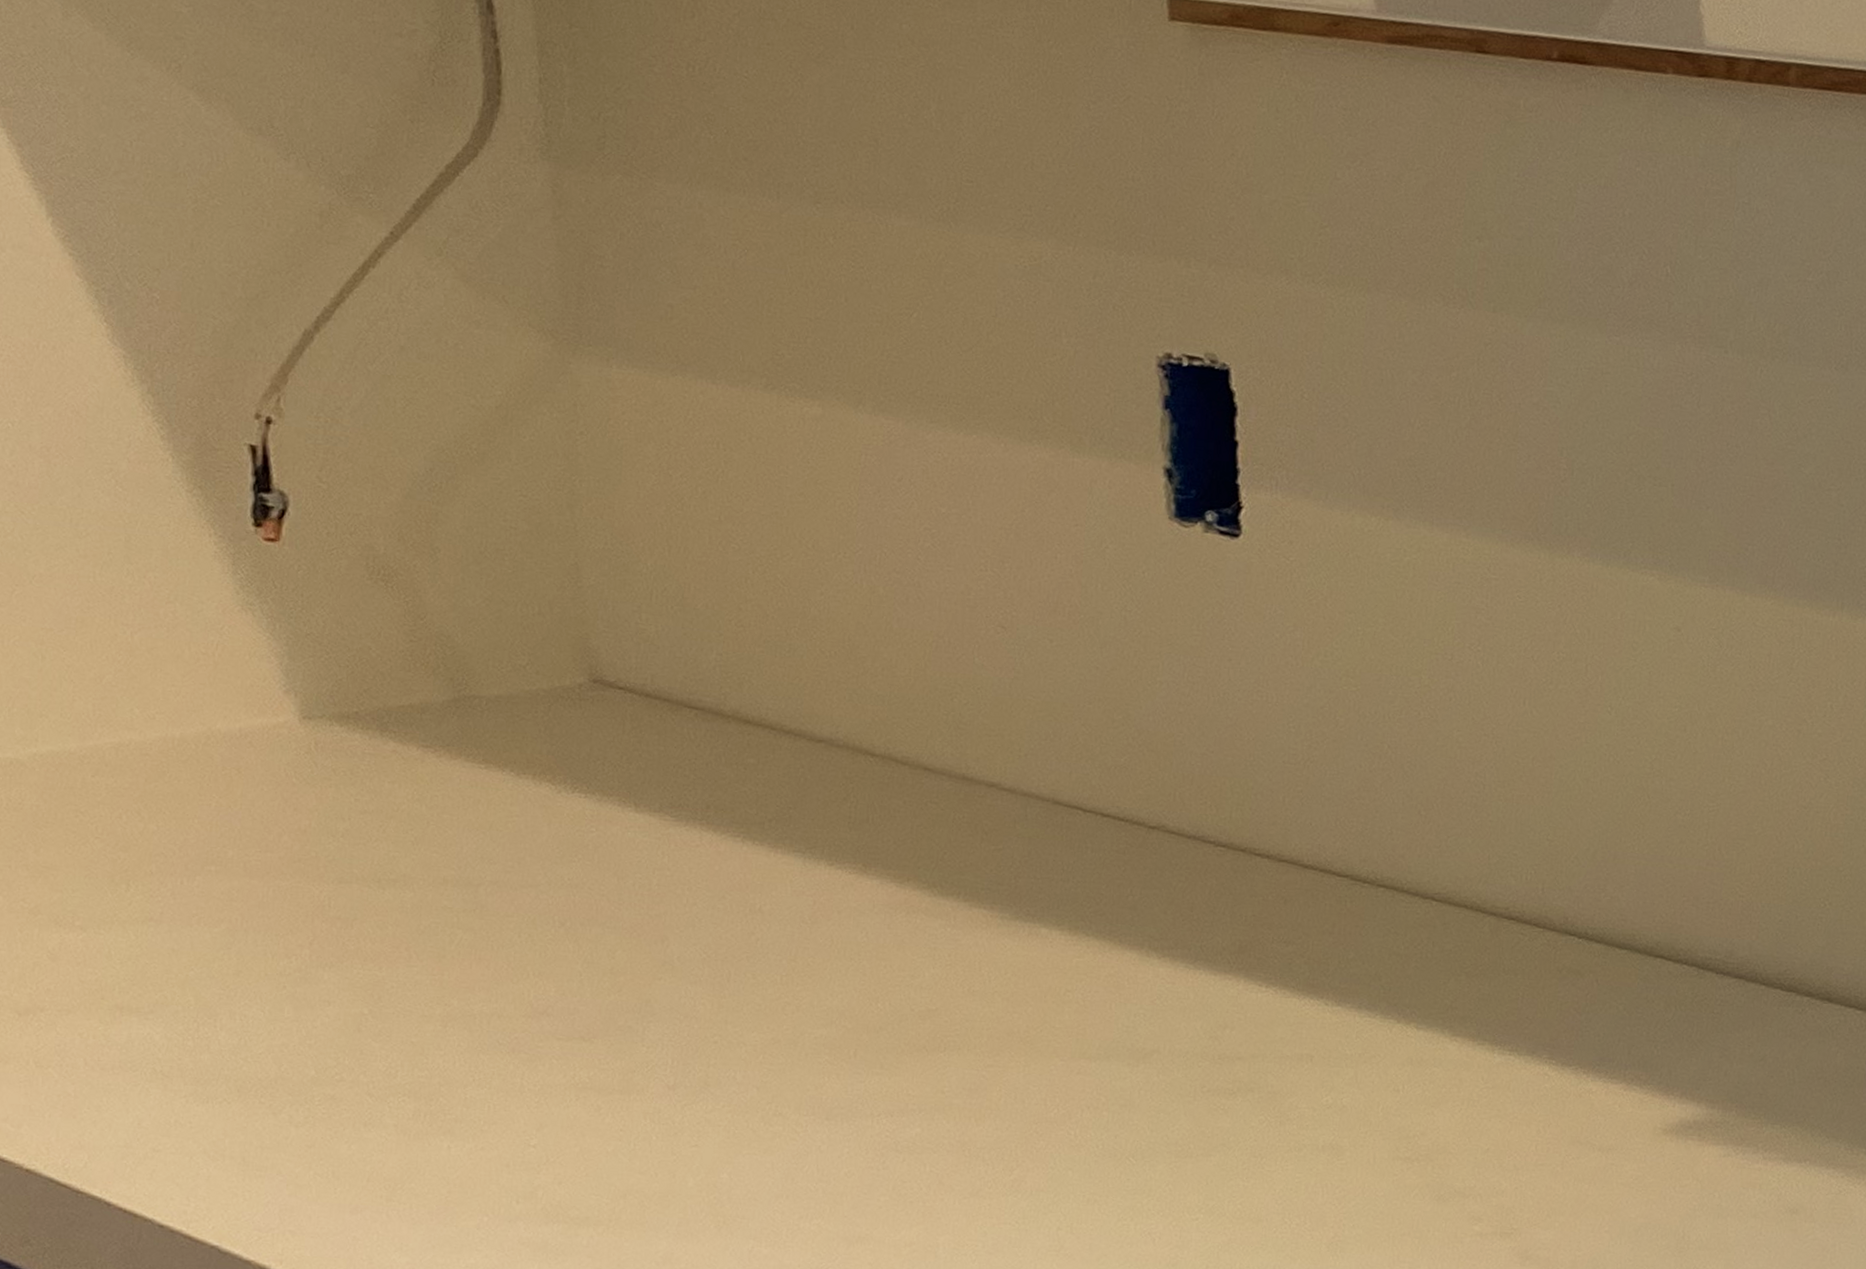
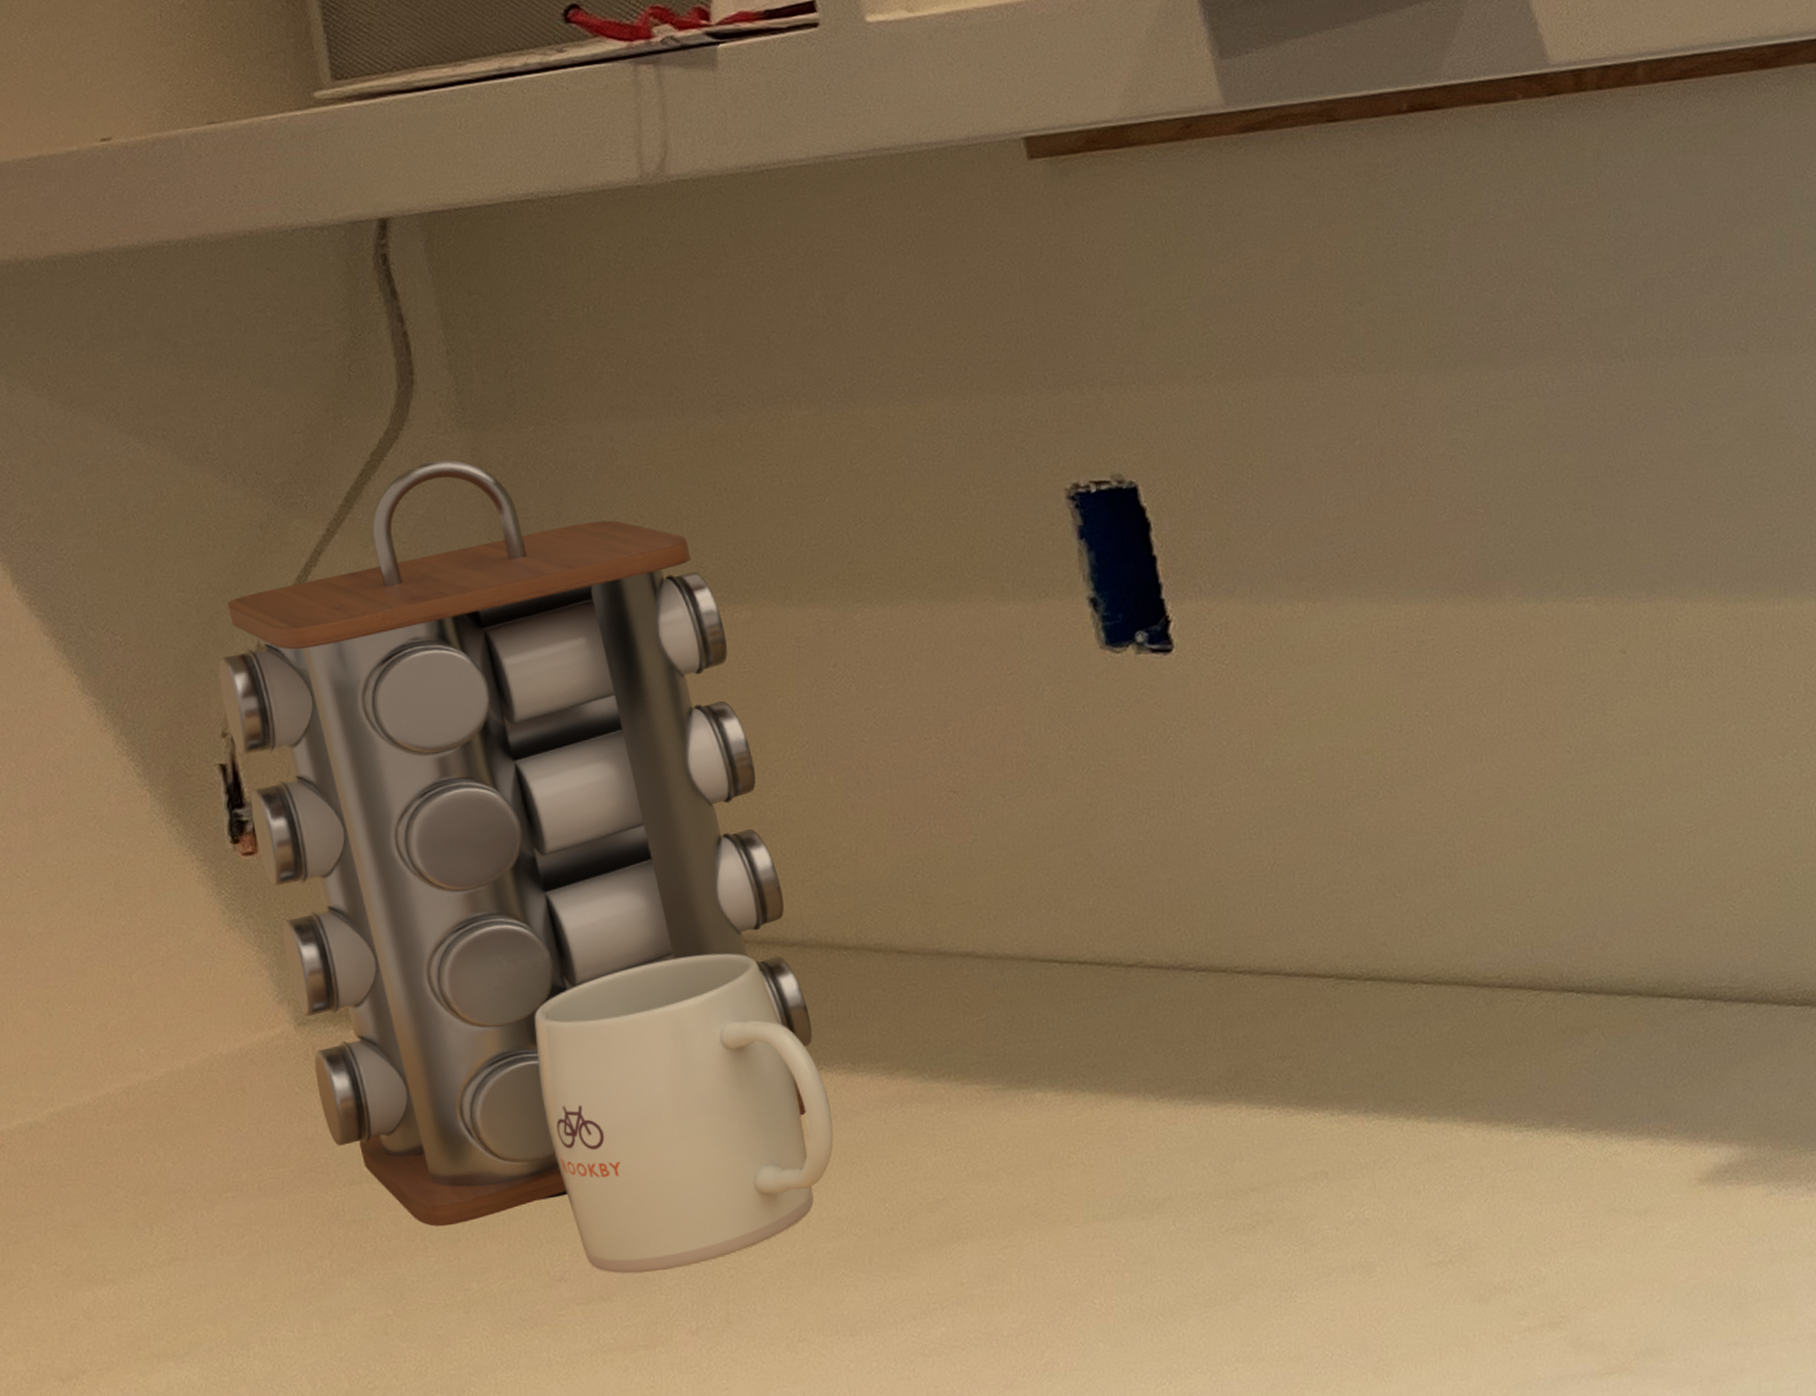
spice rack: none [259,187,828,941] -> present [219,459,812,1227]
mug: none [545,729,837,1025] -> present [534,953,834,1274]

